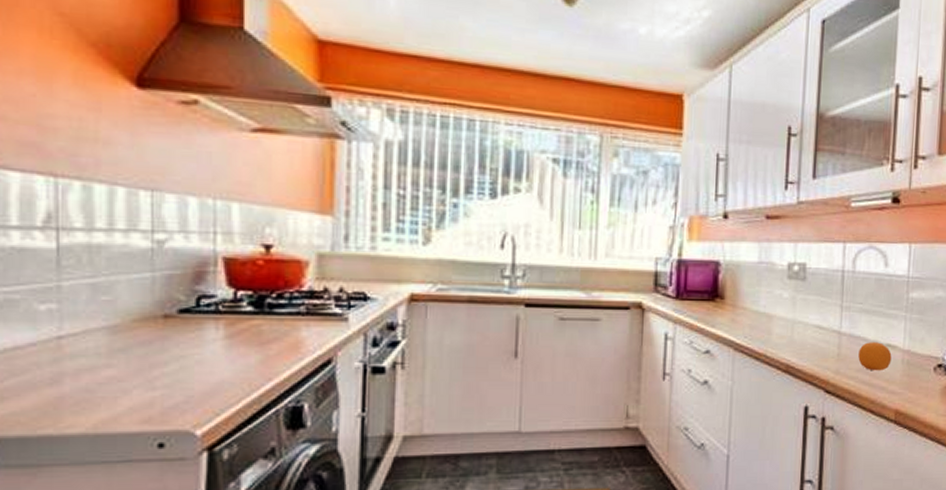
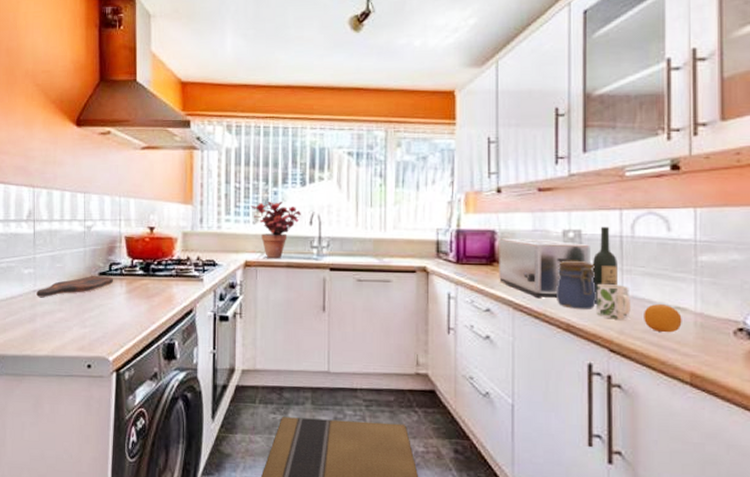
cutting board: none [63,314,203,348] -> present [36,276,113,298]
potted plant: none [420,216,490,291] -> present [251,202,301,258]
toaster: none [721,270,814,337] -> present [499,238,590,298]
jar: none [778,295,817,350] -> present [557,260,596,311]
wine bottle: none [813,261,838,344] -> present [592,227,618,305]
mug: none [815,320,848,359] -> present [596,283,631,320]

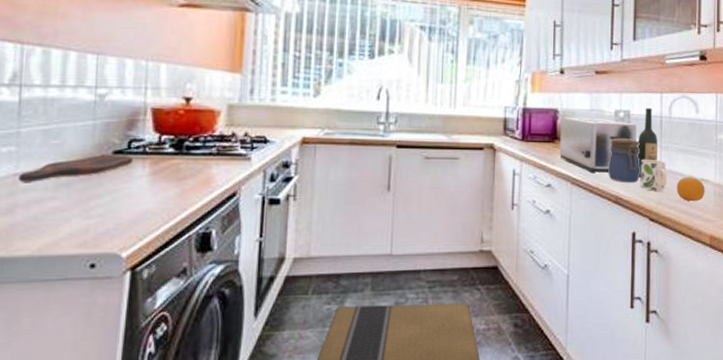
potted plant: present [251,202,301,258] -> none [311,74,368,134]

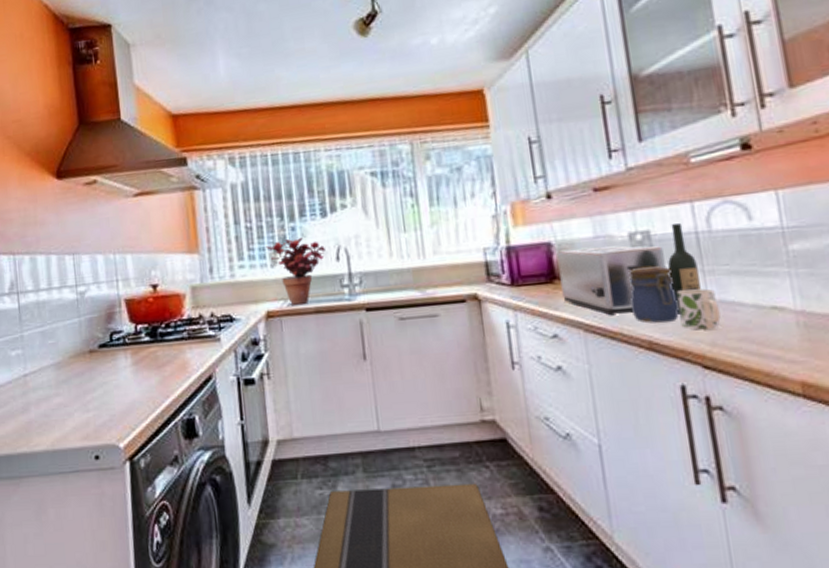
cutting board: present [18,155,133,183] -> none [27,348,116,383]
potted plant: none [311,74,368,134] -> present [266,238,325,305]
fruit: present [677,177,705,202] -> none [736,305,783,339]

